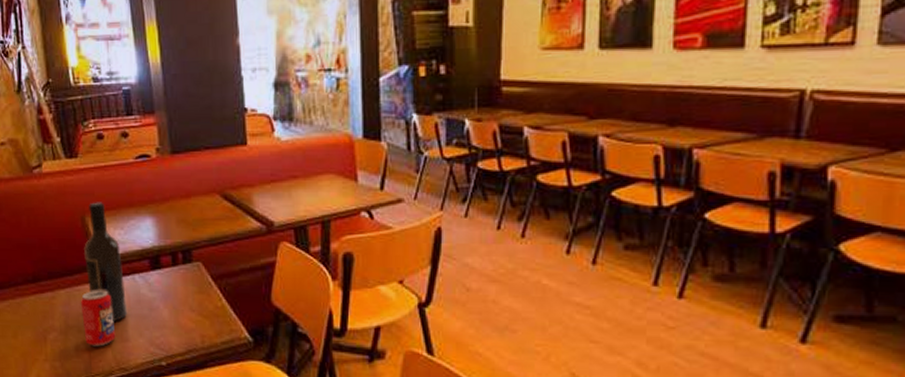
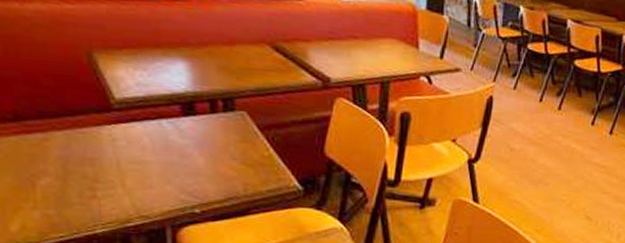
beverage can: present [80,290,116,347] -> none [85,133,135,194]
wine bottle: present [84,202,127,322] -> none [91,37,150,169]

